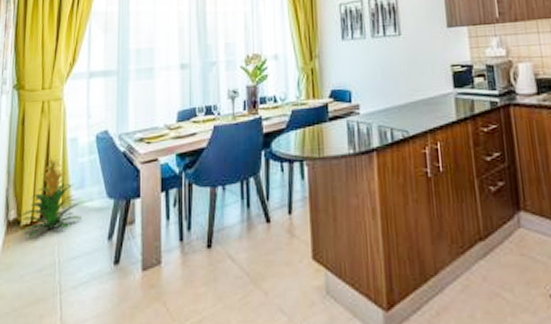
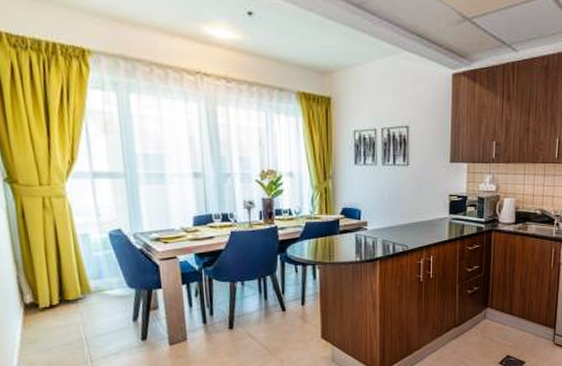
indoor plant: present [19,154,83,239] -> none [36,248,105,319]

